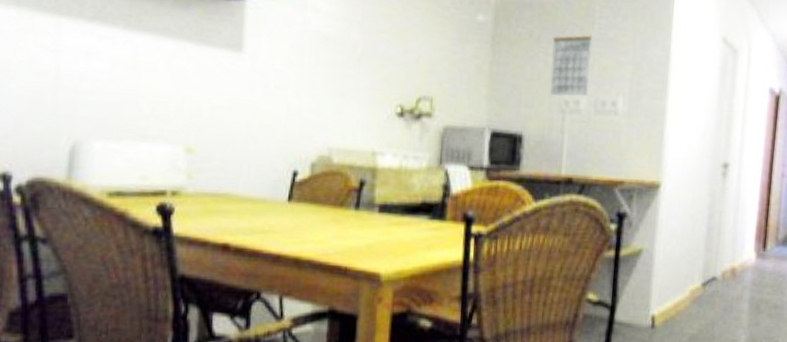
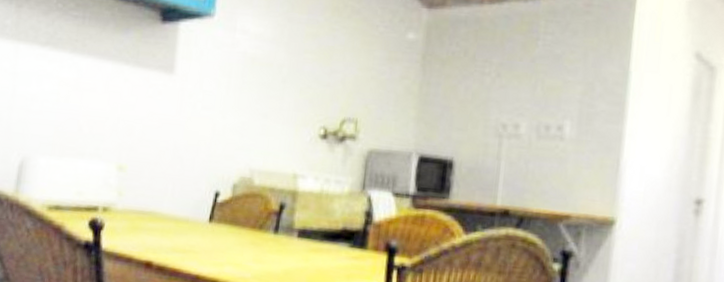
calendar: present [549,23,593,97] -> none [485,39,536,120]

